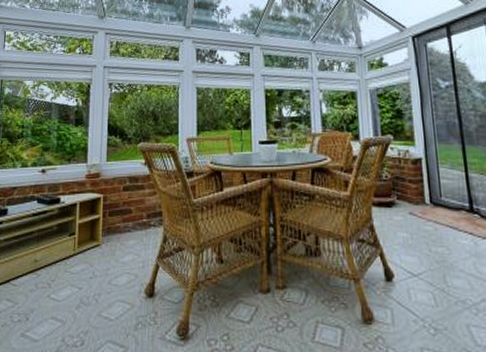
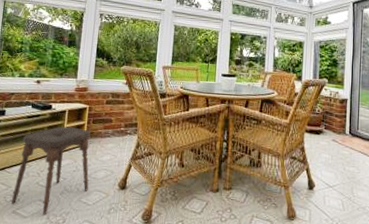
stool: none [20,223,109,337] -> present [12,126,90,215]

